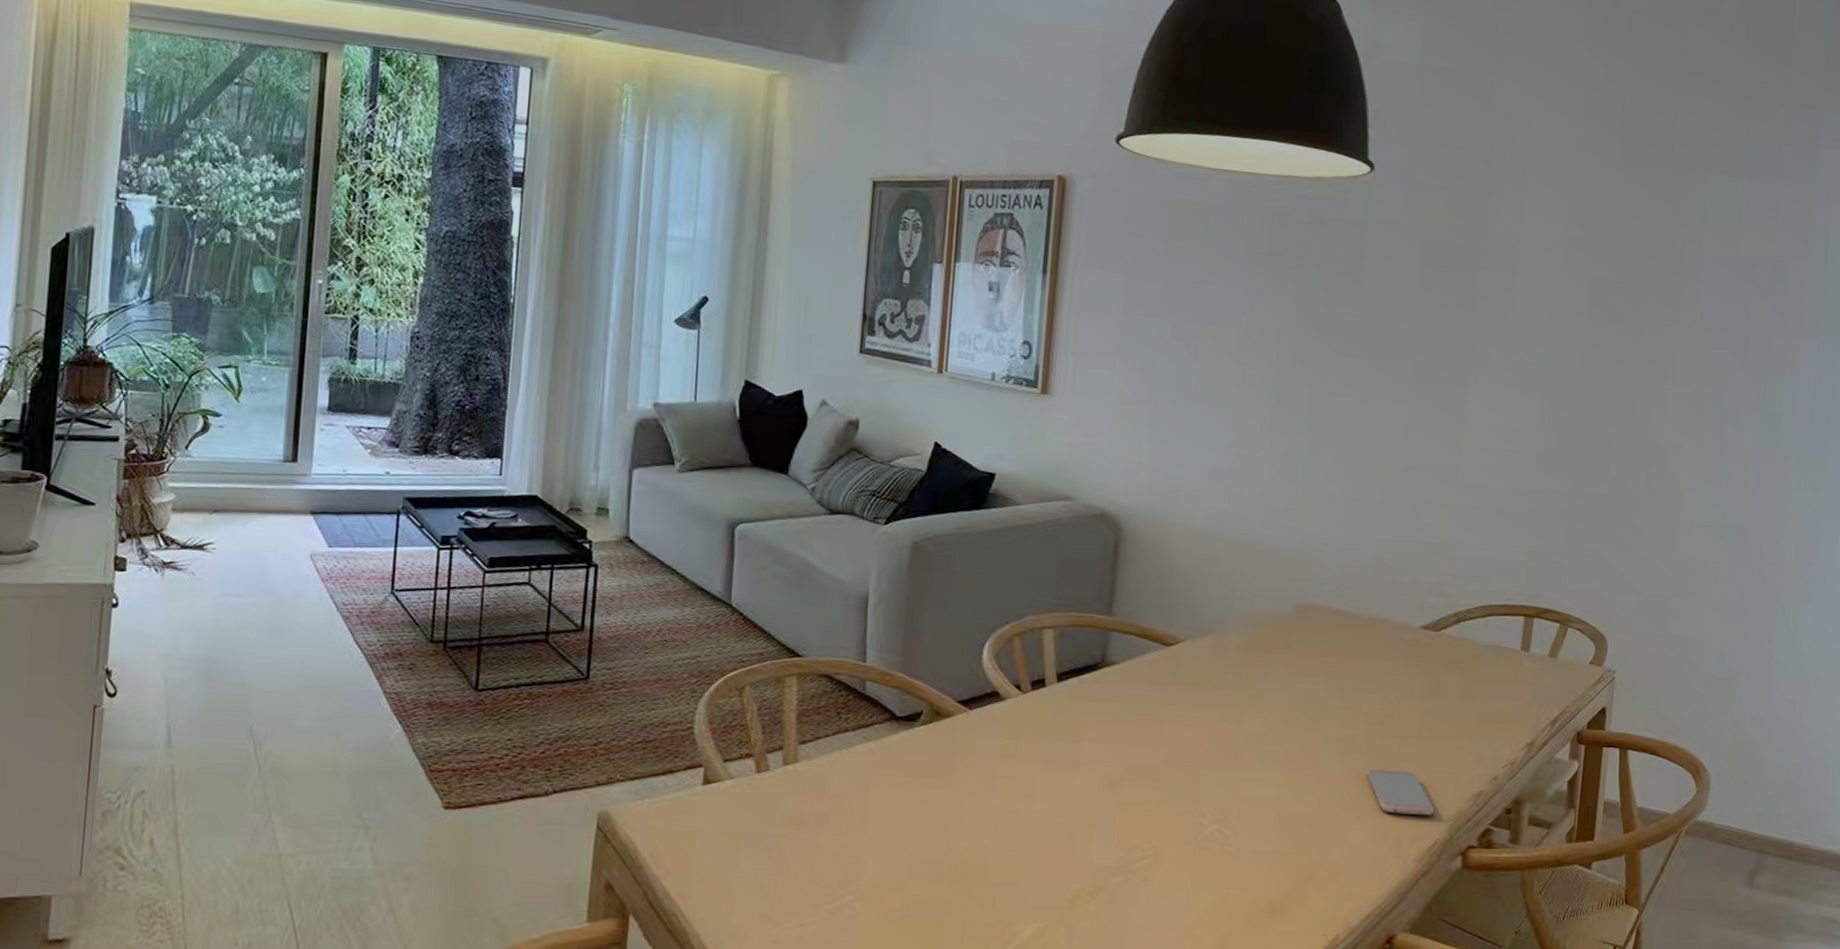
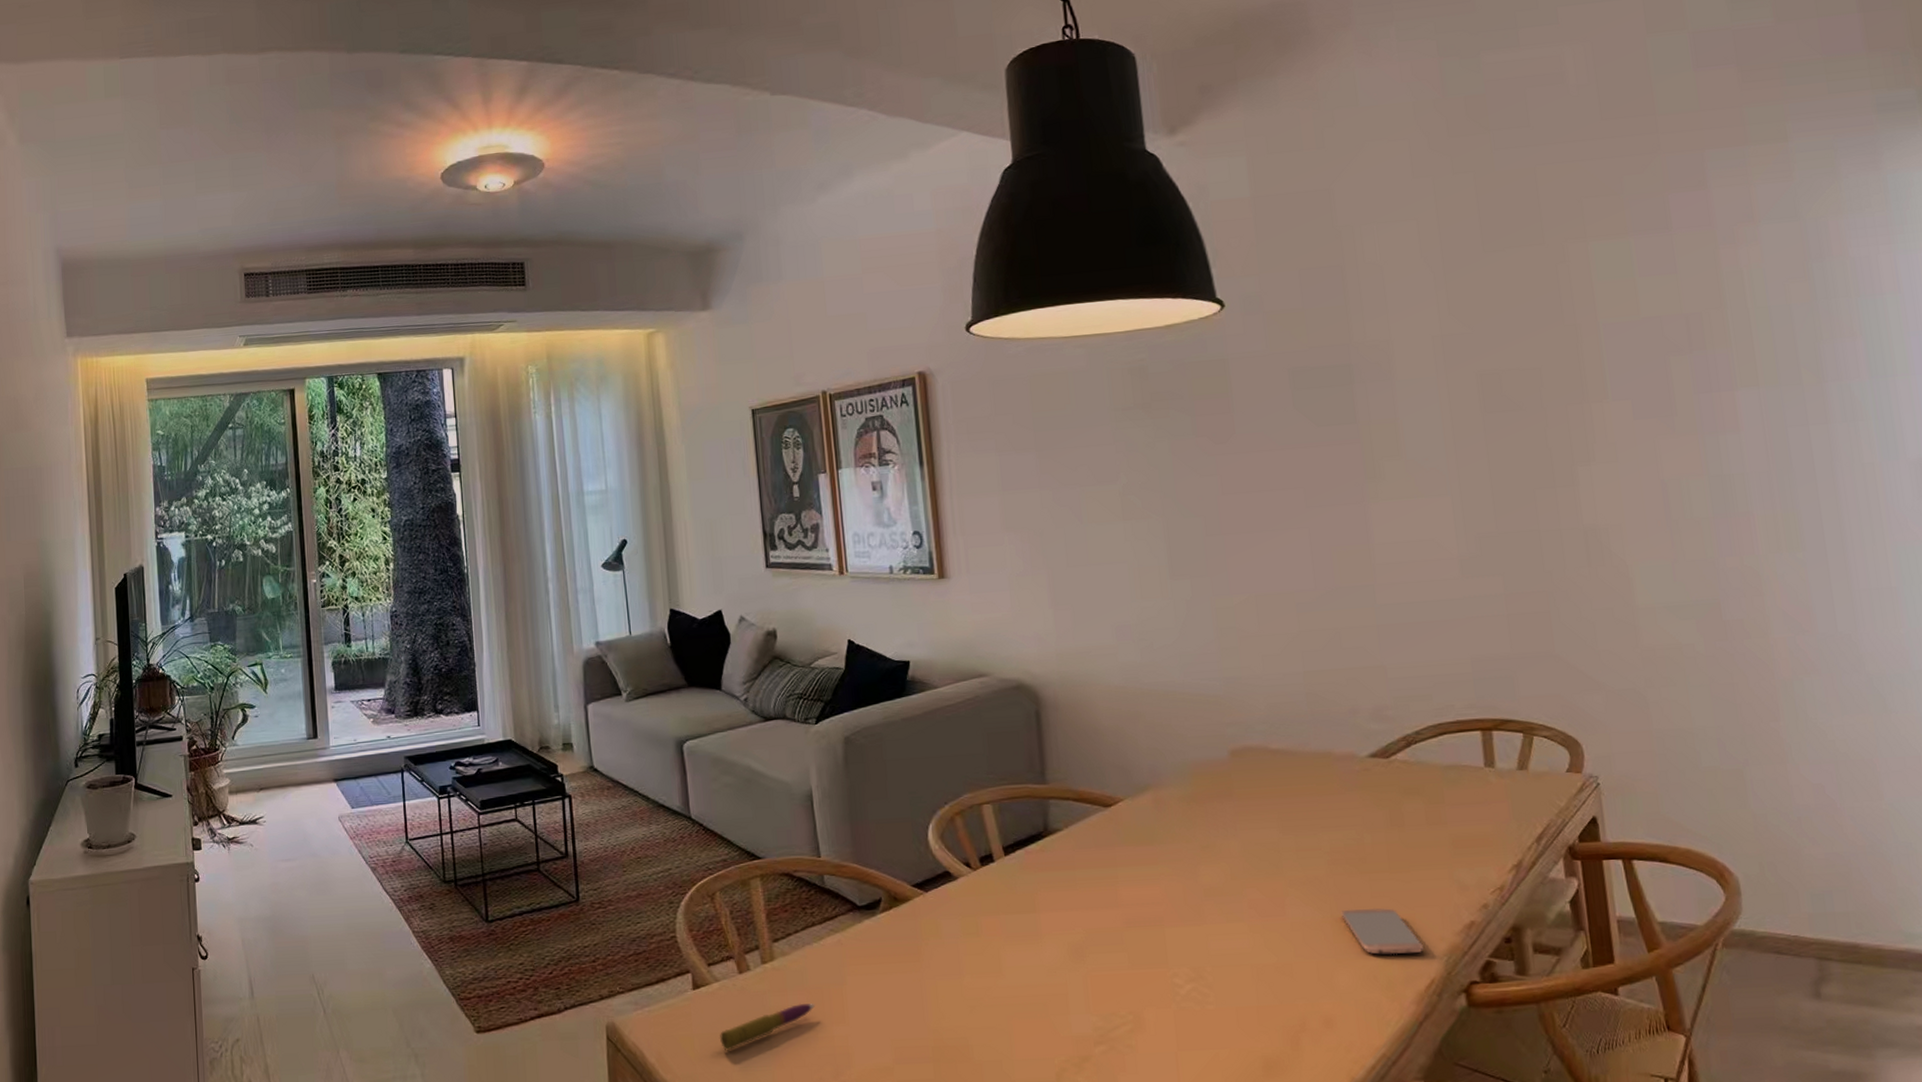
pen: none [723,809,834,851] -> present [719,1003,816,1051]

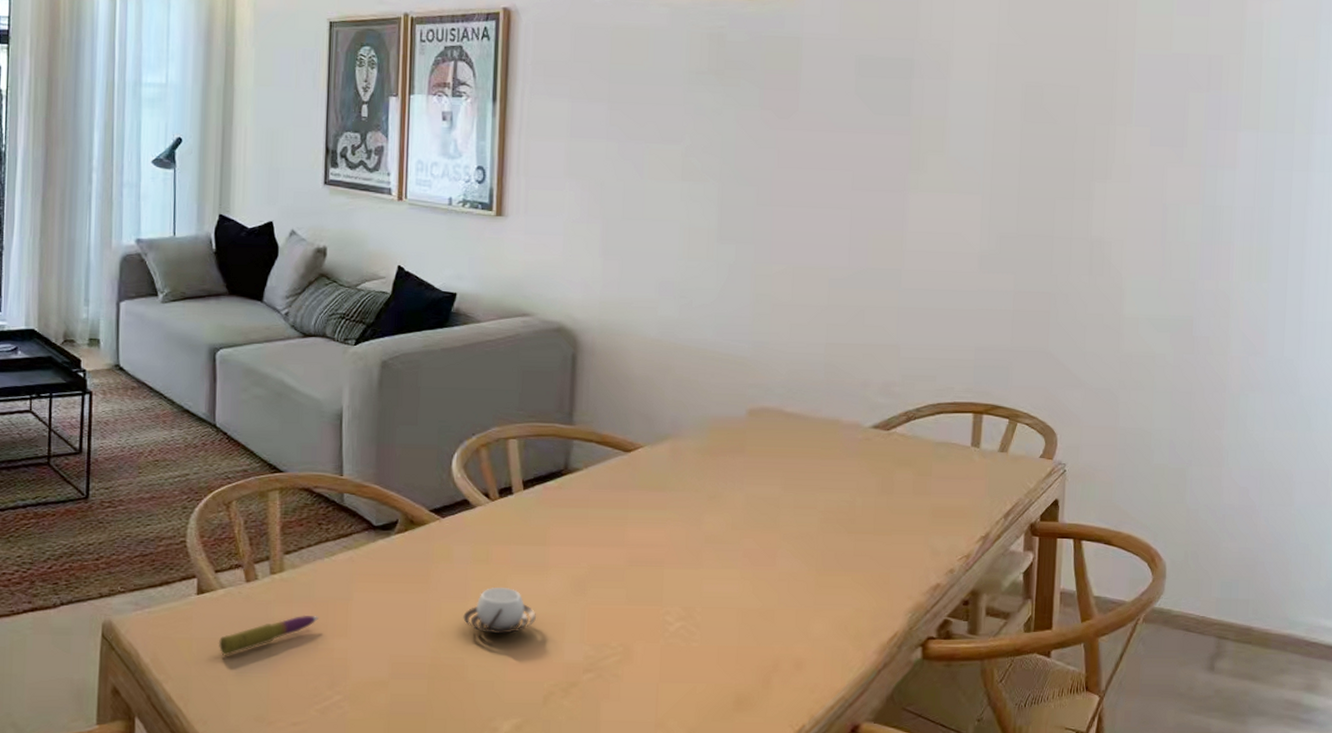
cup: none [960,960,1037,1010] -> present [463,588,536,634]
smartphone: present [1341,907,1423,955] -> none [825,564,892,609]

